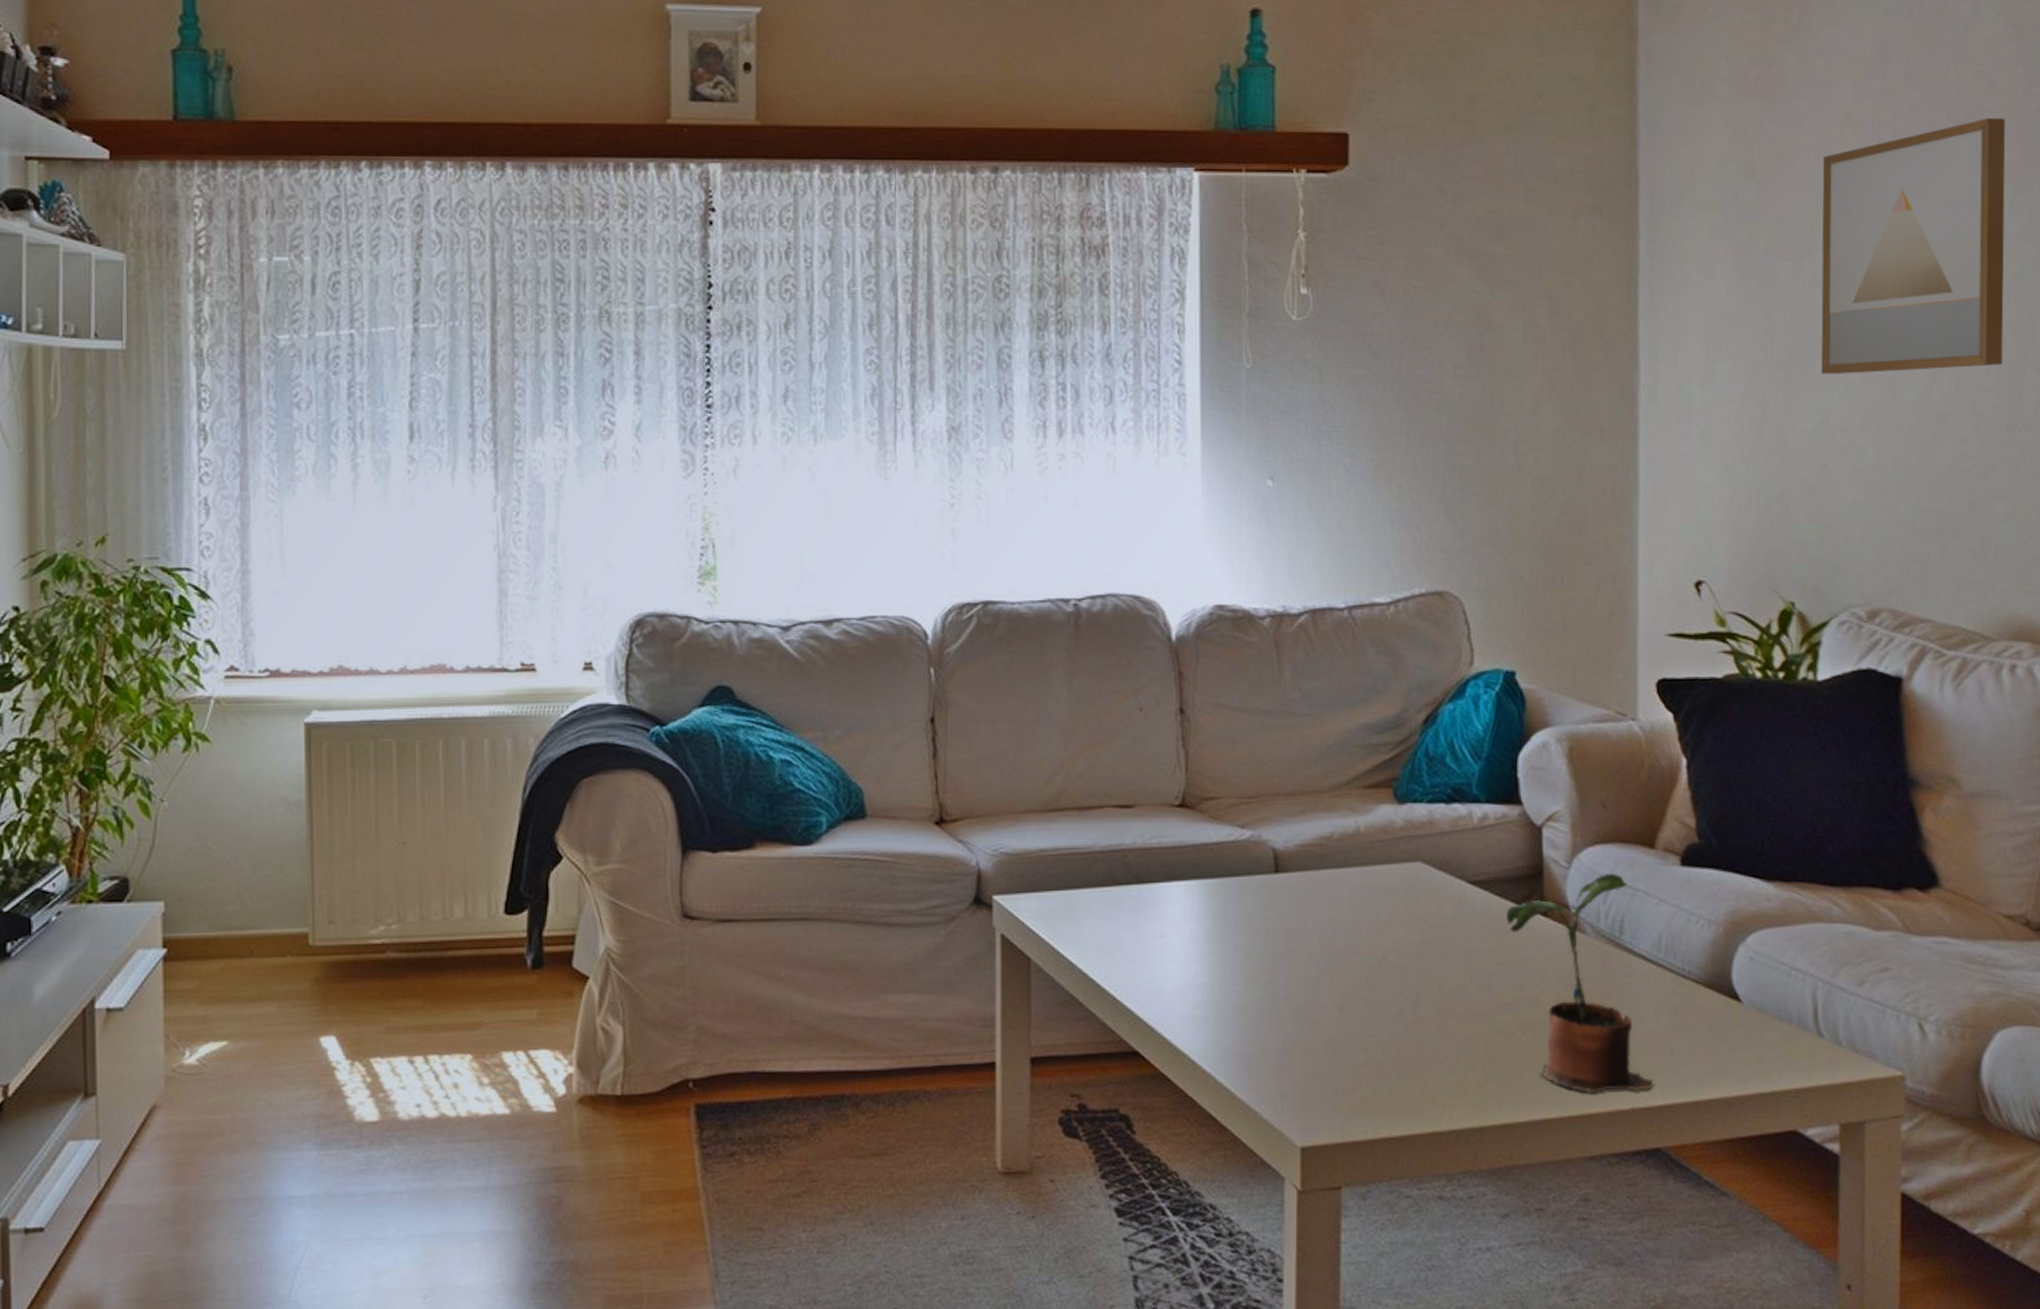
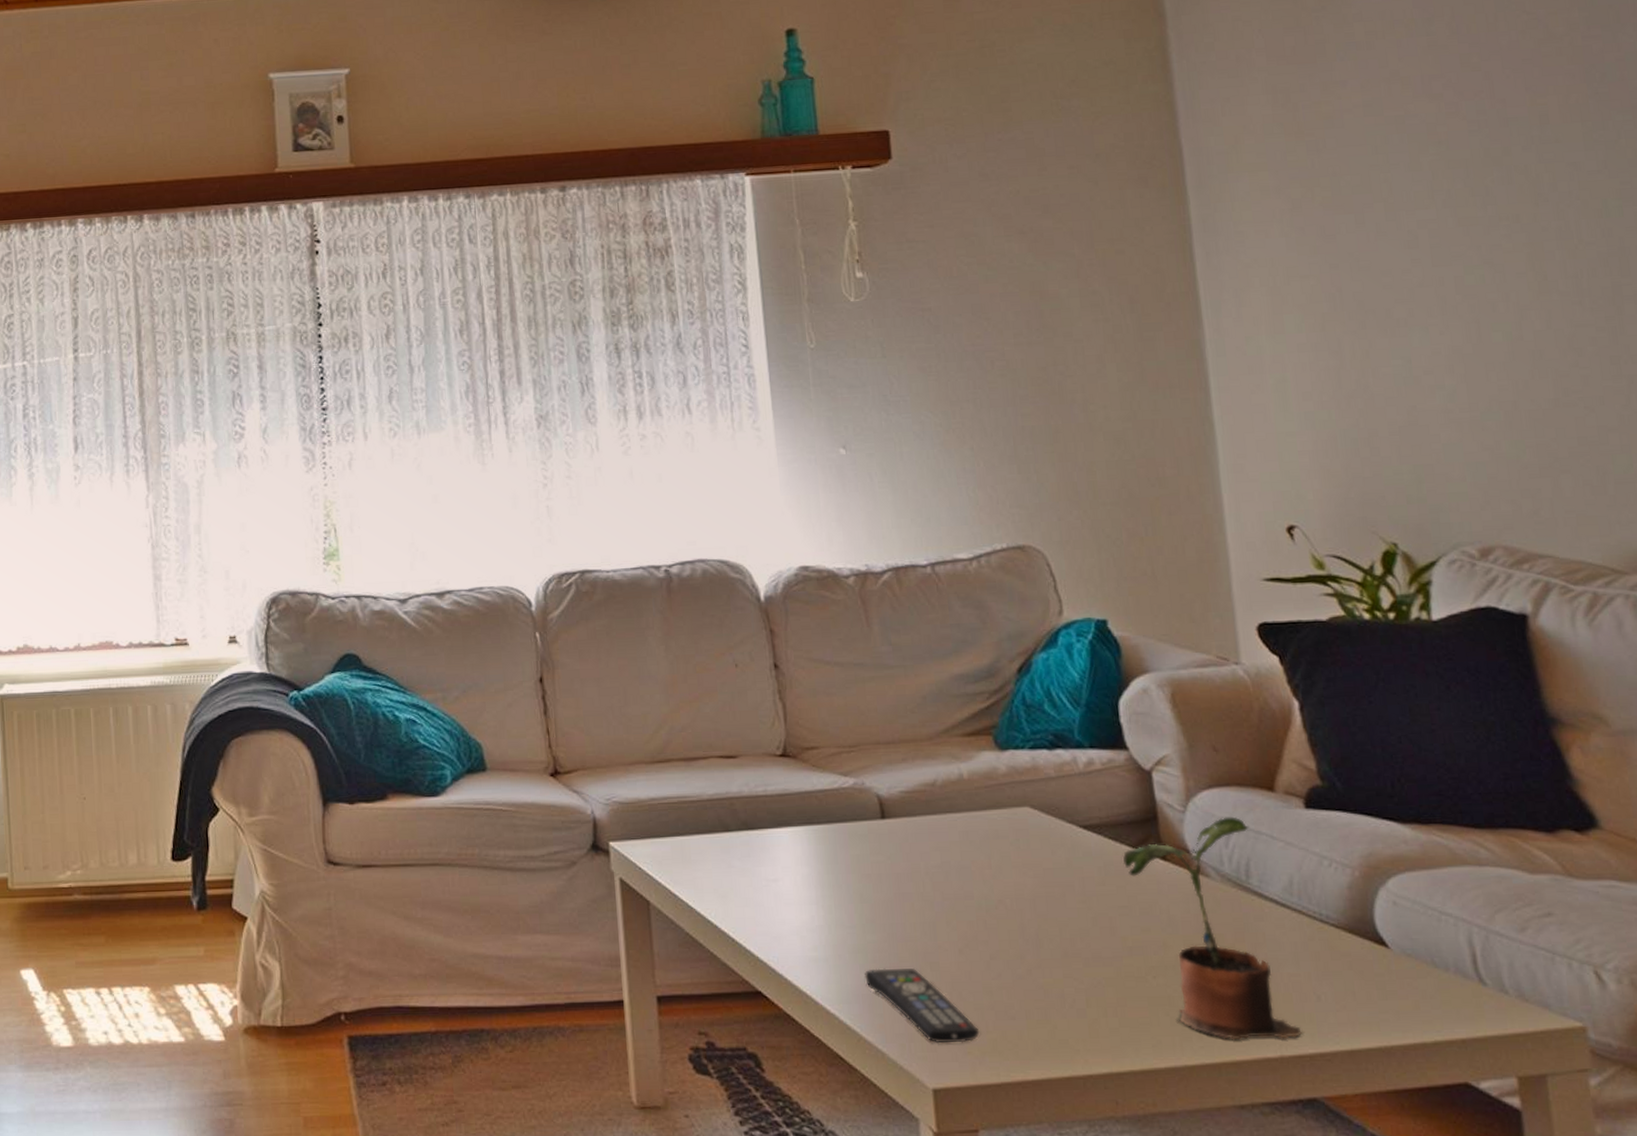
remote control: none [1244,1026,1352,1102] -> present [865,968,980,1044]
wall art: present [1821,117,2006,374] -> none [1372,61,1597,319]

